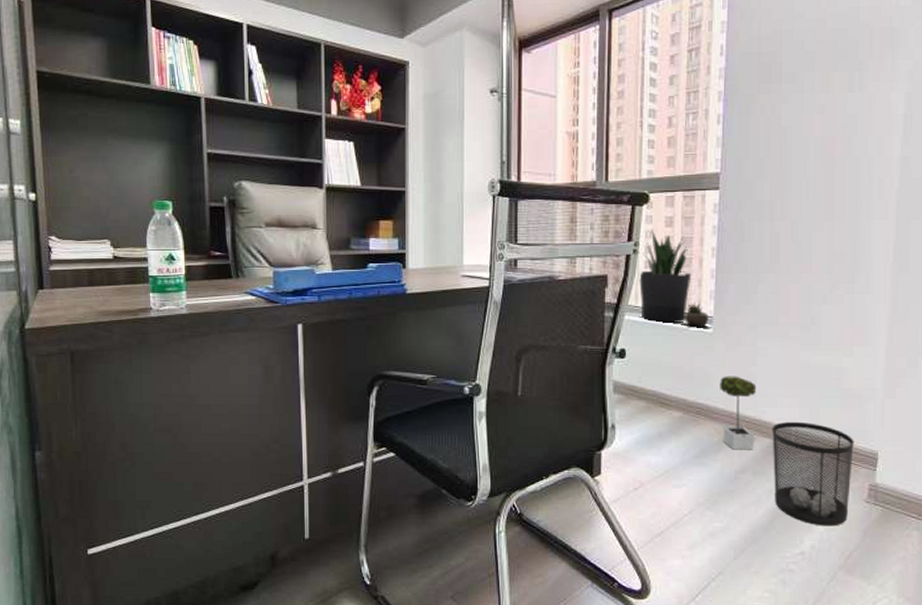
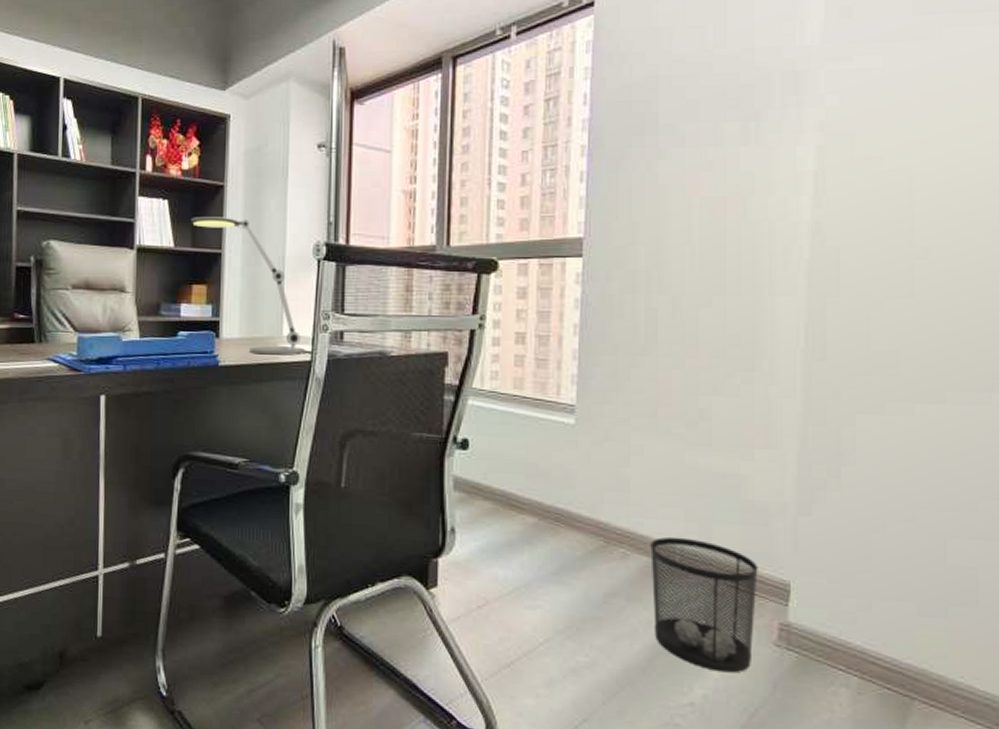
desk lamp: none [376,157,483,282] -> present [191,217,305,355]
planter: present [638,229,692,323] -> none [484,300,549,411]
succulent plant: present [681,302,711,329] -> none [536,387,573,420]
potted tree: present [720,376,757,450] -> none [584,477,630,570]

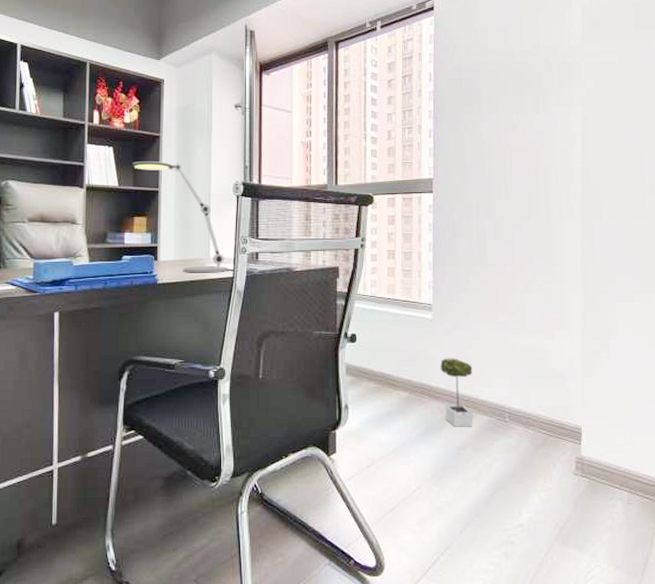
potted tree: none [584,477,630,570] -> present [440,358,474,427]
waste bin: present [650,536,758,673] -> none [488,399,561,499]

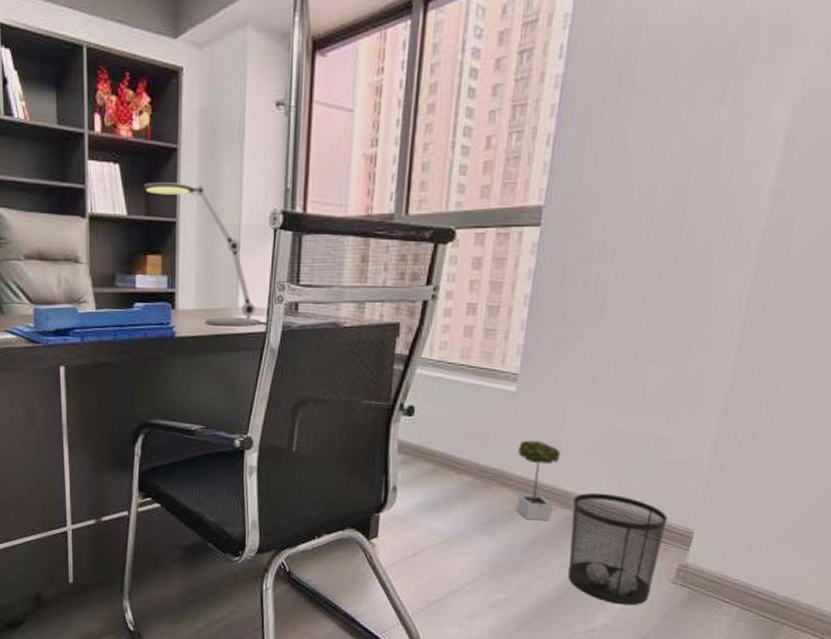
waste bin: none [488,399,561,499] -> present [568,492,668,606]

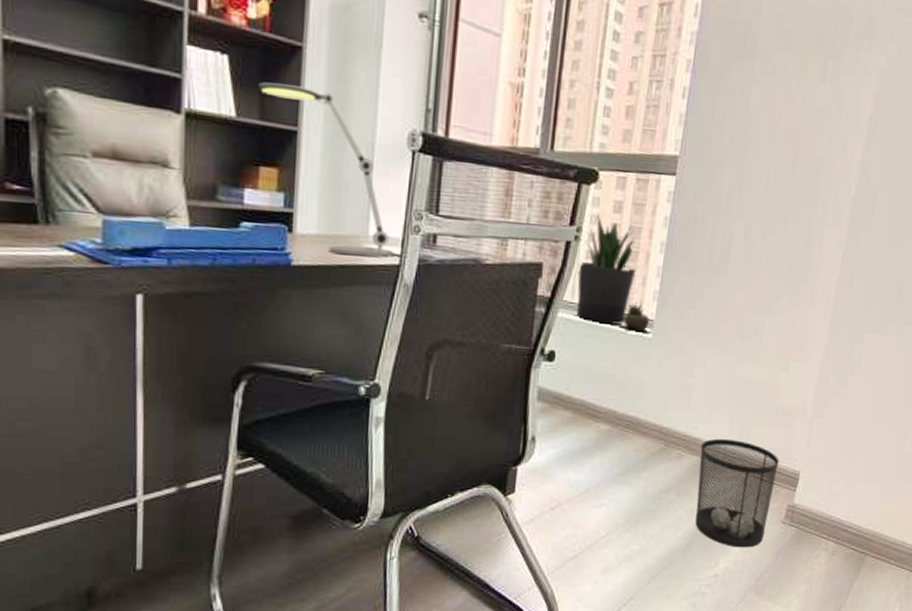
planter: none [435,271,498,380] -> present [577,213,636,325]
succulent plant: none [480,357,515,388] -> present [619,303,651,334]
potted tree: present [516,440,561,521] -> none [650,387,691,468]

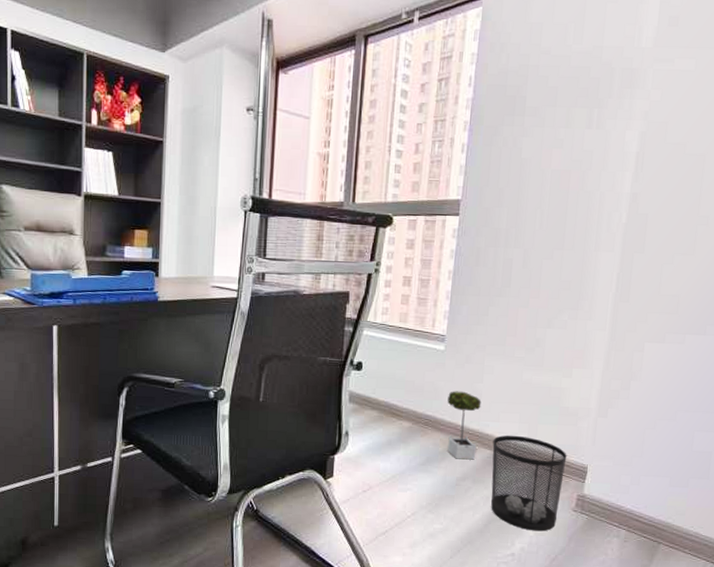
desk lamp: present [259,81,393,258] -> none [133,169,232,293]
planter: present [577,213,636,325] -> none [378,250,428,340]
succulent plant: present [619,303,651,334] -> none [415,321,443,347]
potted tree: none [650,387,691,468] -> present [447,391,482,460]

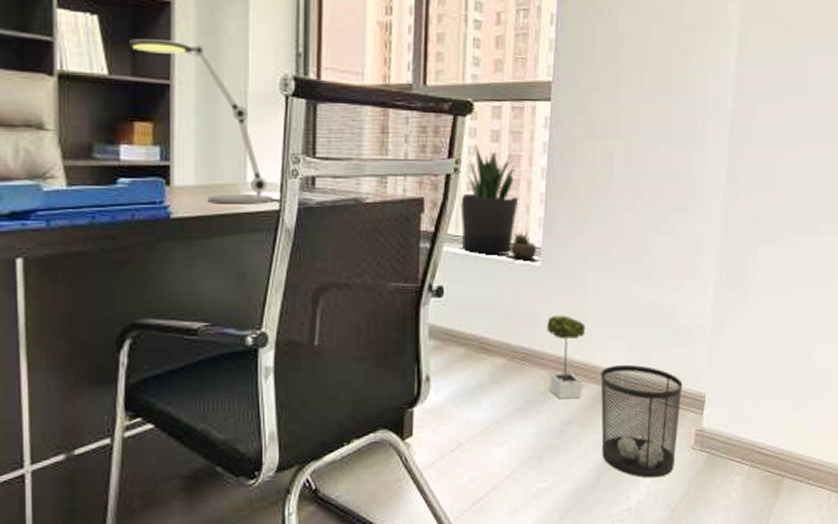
desk lamp: none [133,169,232,293] -> present [129,38,272,204]
planter: none [378,250,428,340] -> present [459,144,519,255]
succulent plant: none [415,321,443,347] -> present [506,231,539,262]

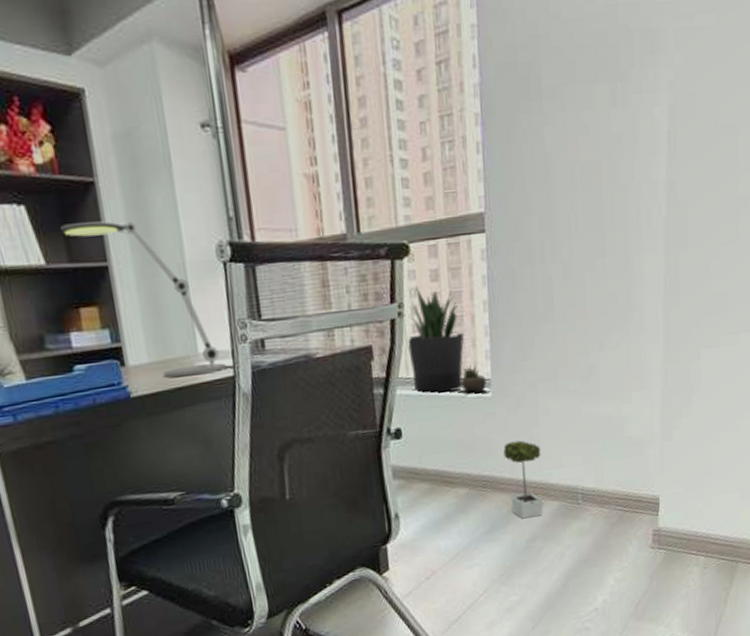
waste bin: present [600,364,683,478] -> none [559,477,637,580]

